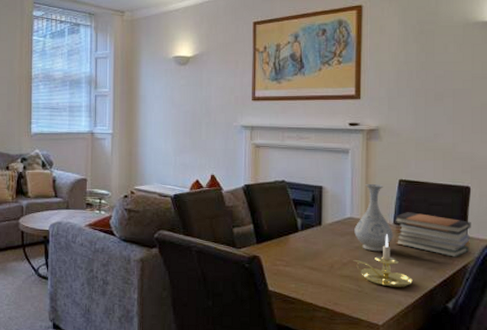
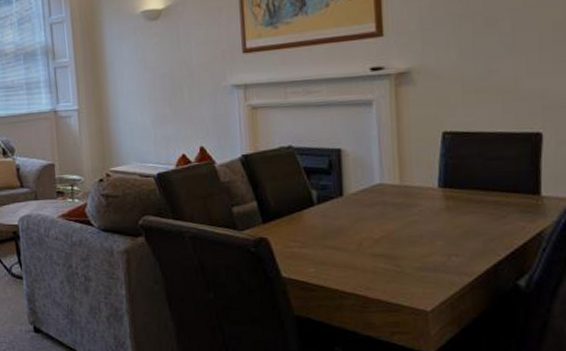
candle holder: present [353,234,414,287] -> none [387,200,470,265]
vase: present [354,183,393,252] -> none [386,139,439,223]
book stack: present [395,212,471,258] -> none [439,171,546,224]

